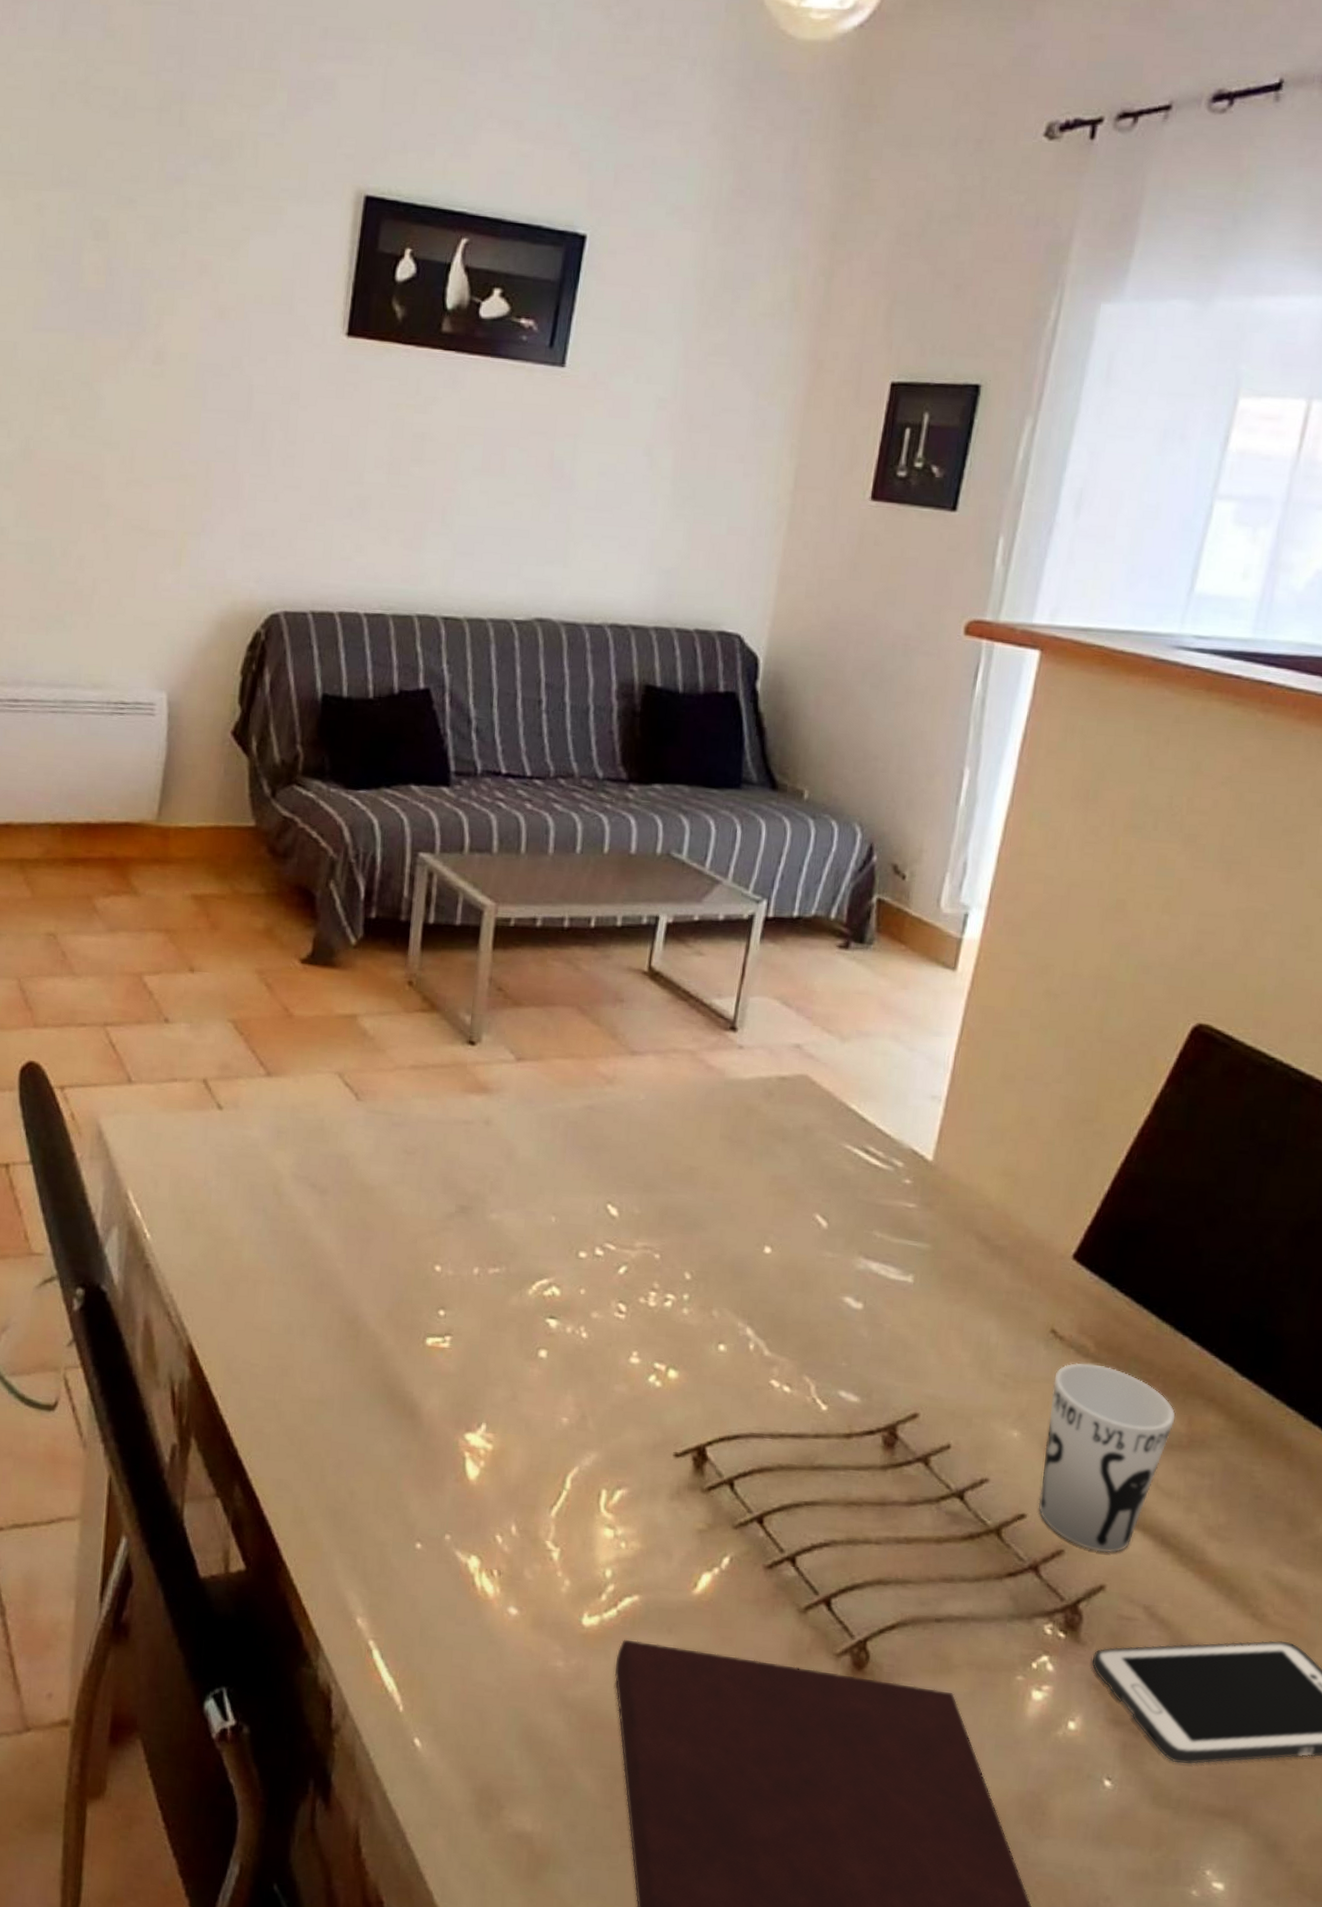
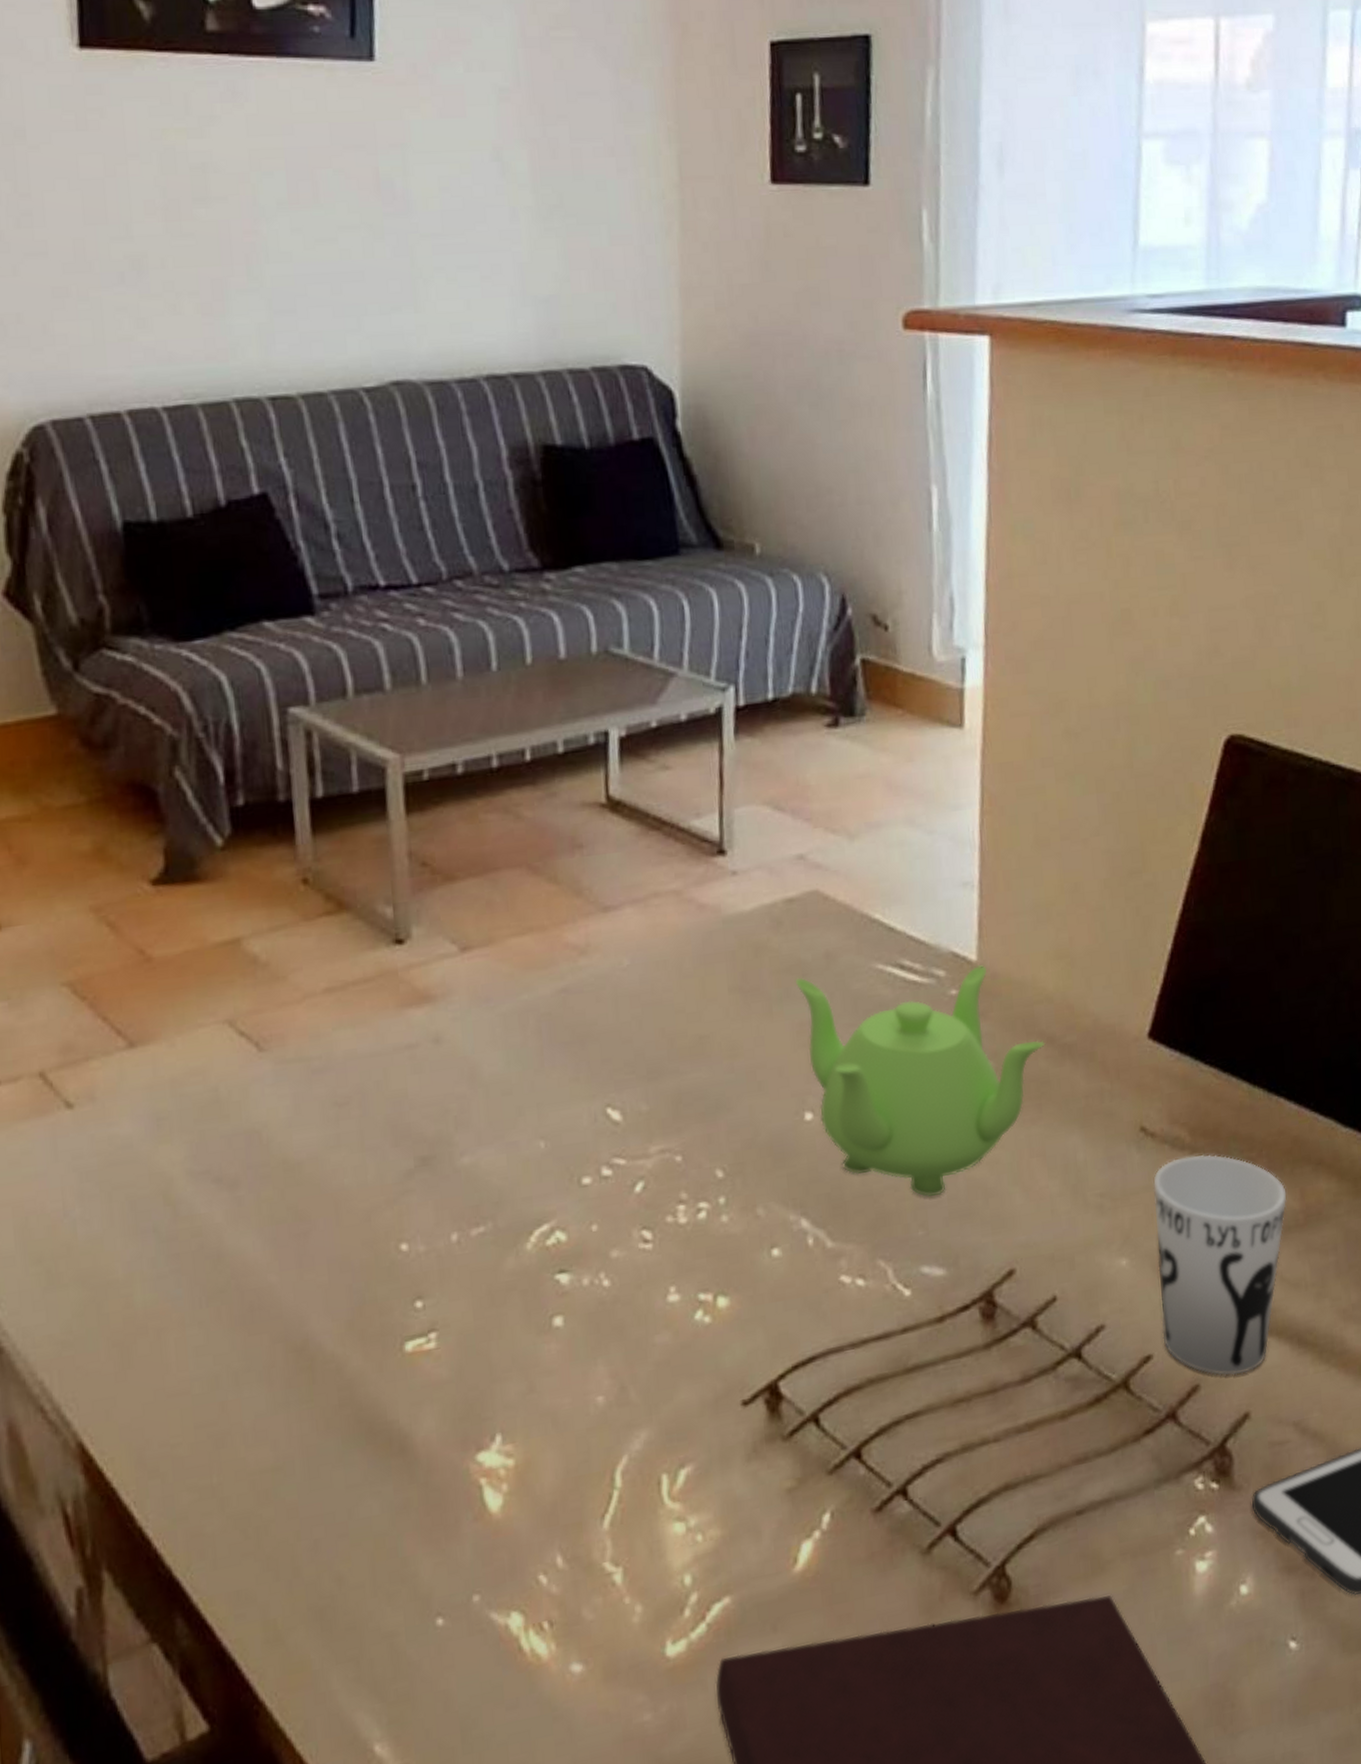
teapot: none [775,1140,980,1339] -> present [795,965,1046,1198]

